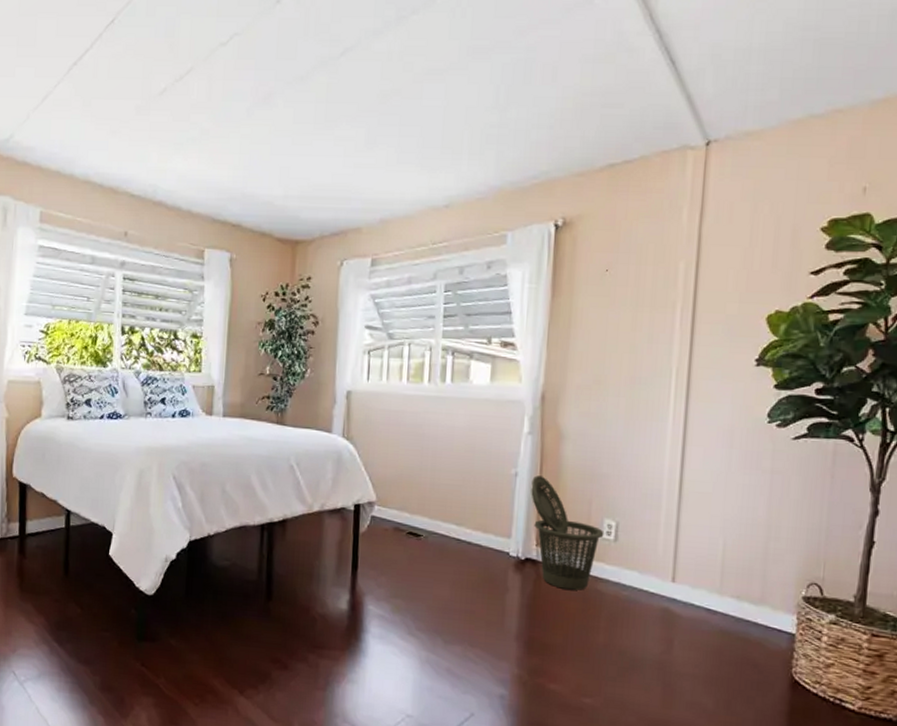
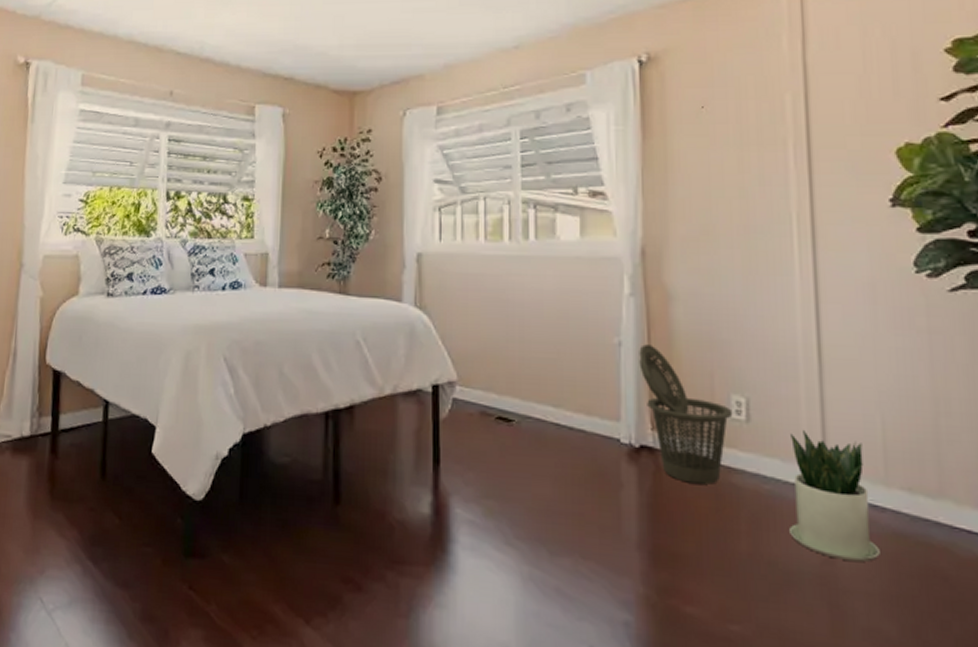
planter: none [639,548,708,653] -> present [789,429,880,563]

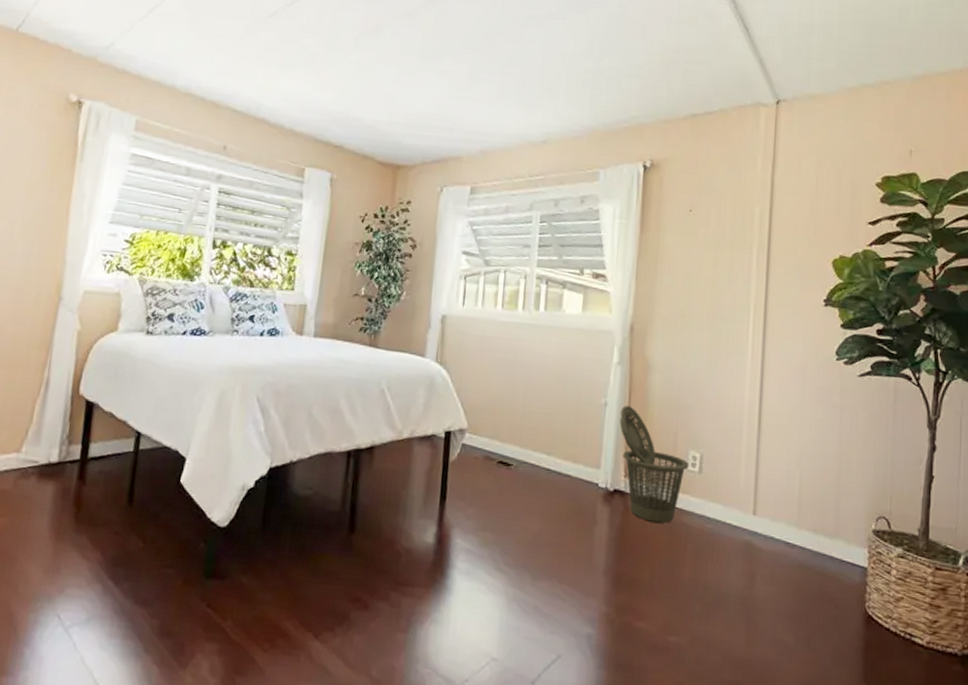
planter: present [789,429,880,563] -> none [723,480,788,588]

